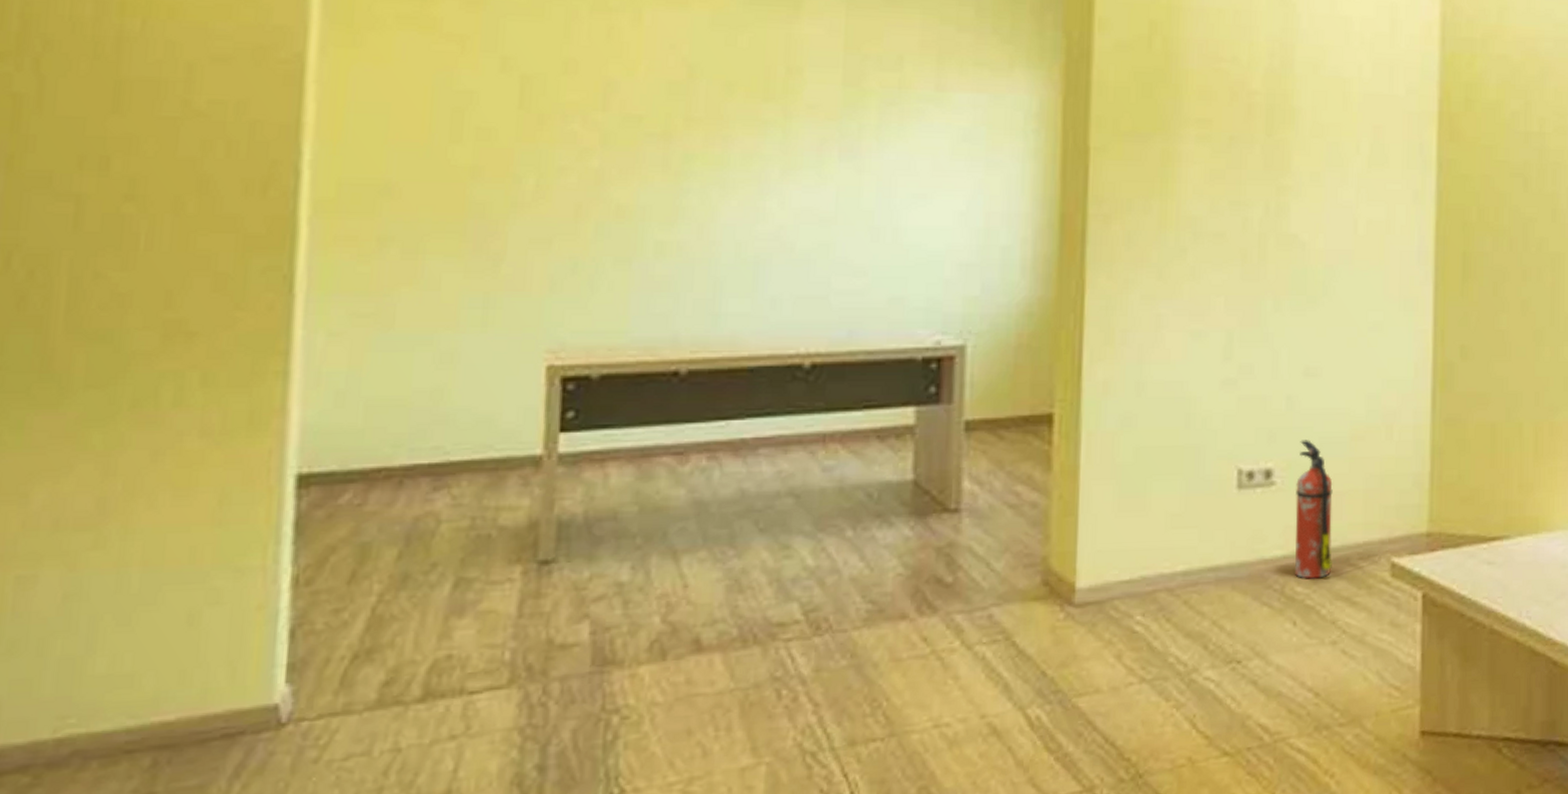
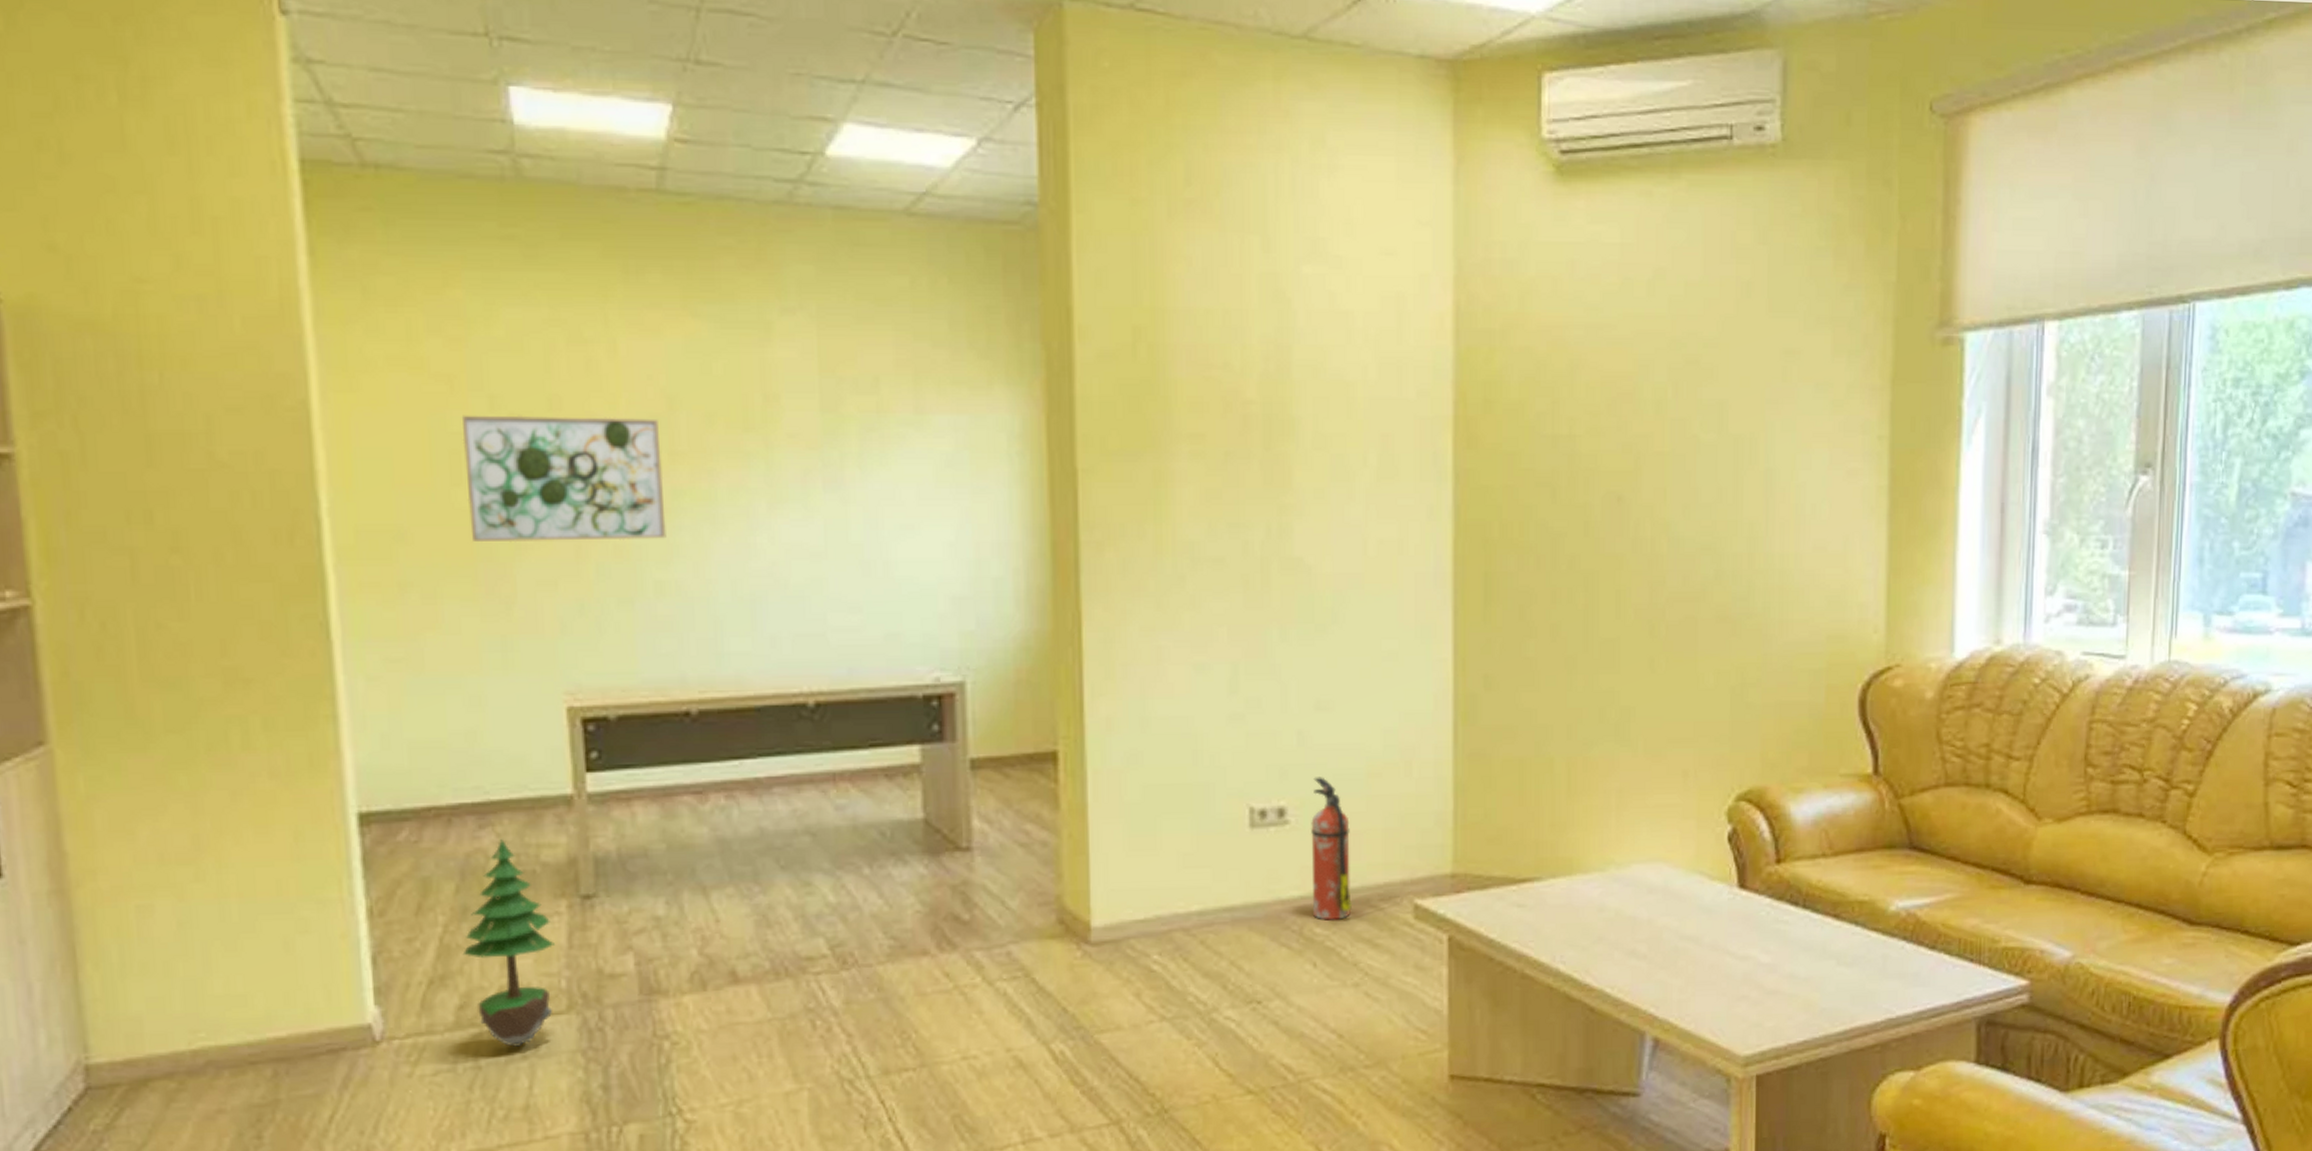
potted tree: none [396,502,503,727] -> present [462,839,555,1048]
wall art: none [465,74,677,201] -> present [462,415,666,543]

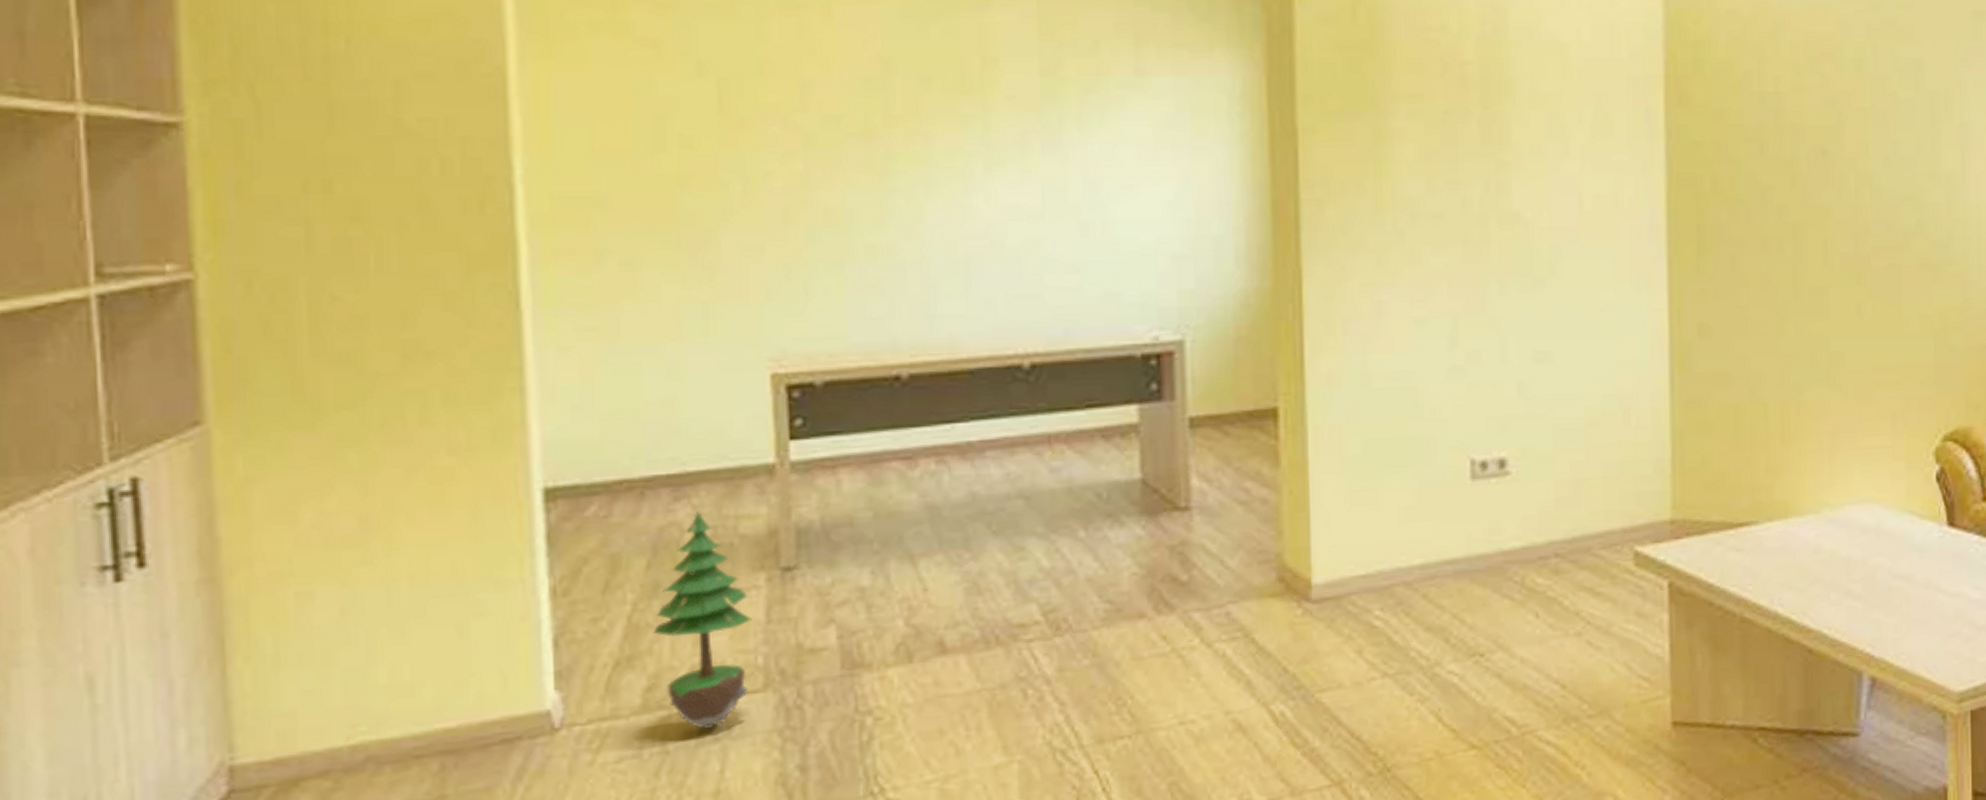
wall art: present [462,415,666,543] -> none [668,80,879,208]
fire extinguisher: present [1311,777,1352,921] -> none [1532,427,1573,571]

